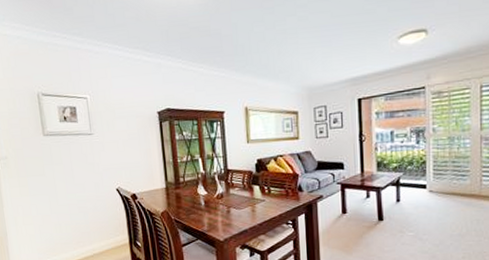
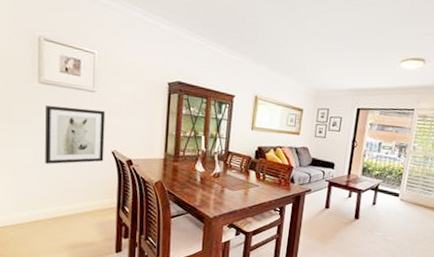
wall art: none [52,150,111,210] -> present [45,106,106,165]

